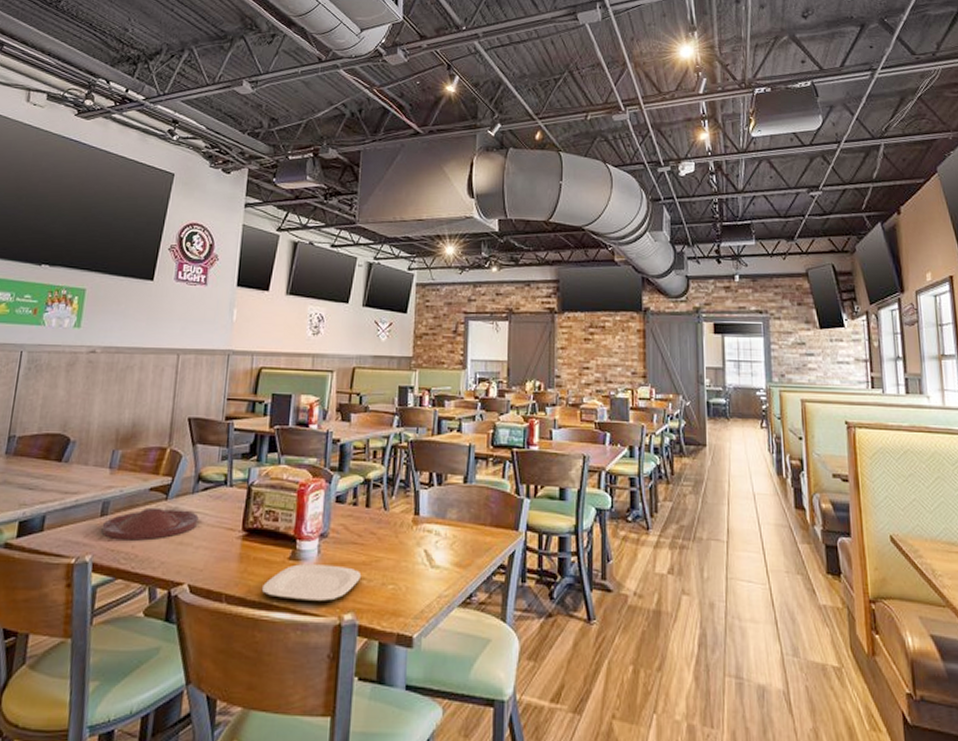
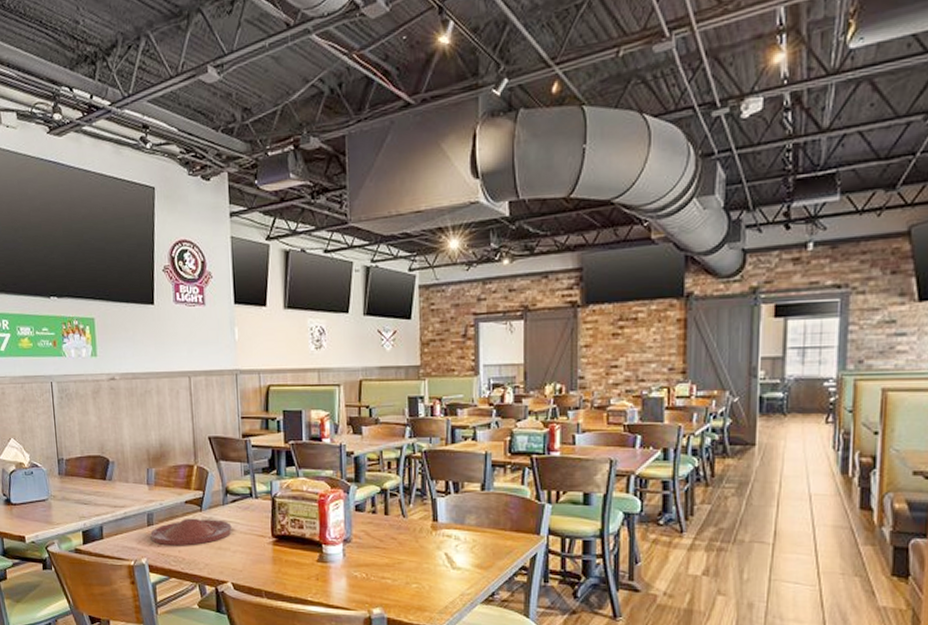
plate: present [262,564,362,602] -> none [297,566,386,598]

